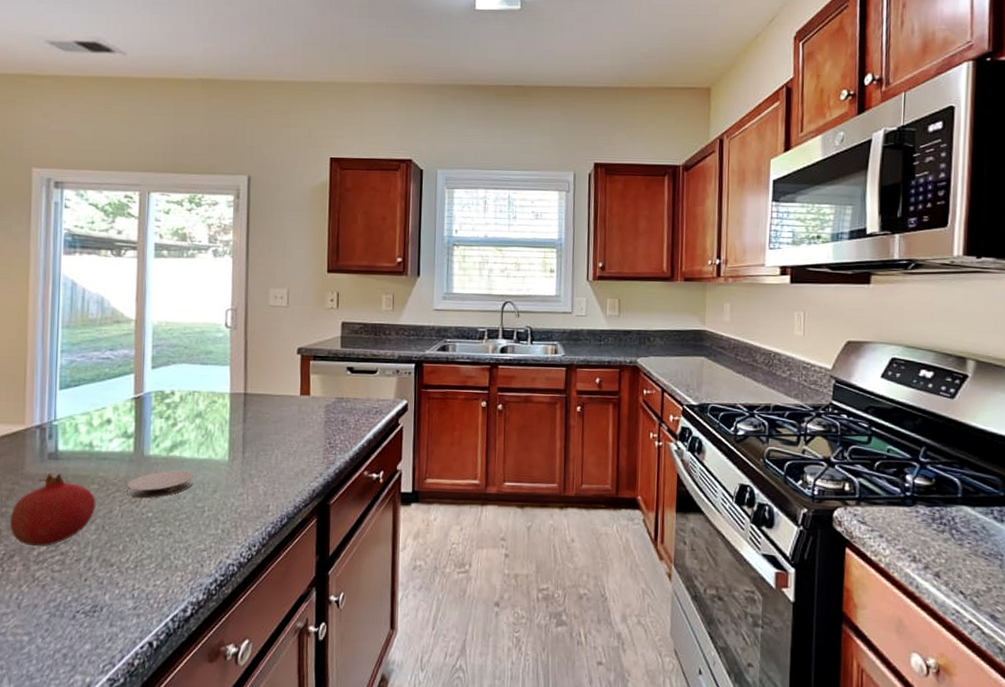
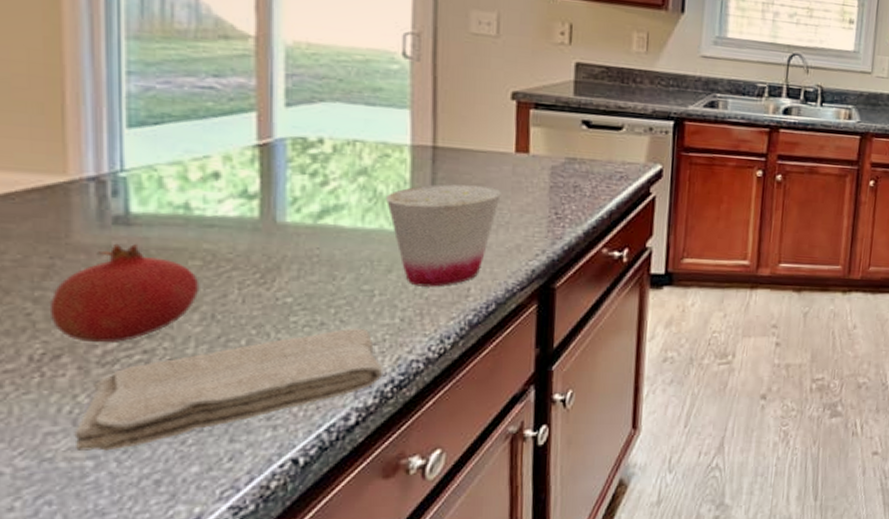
washcloth: none [18,537,210,629] -> present [74,328,383,451]
coaster: present [127,470,193,499] -> none [251,243,356,279]
cup: none [213,421,291,504] -> present [385,183,501,287]

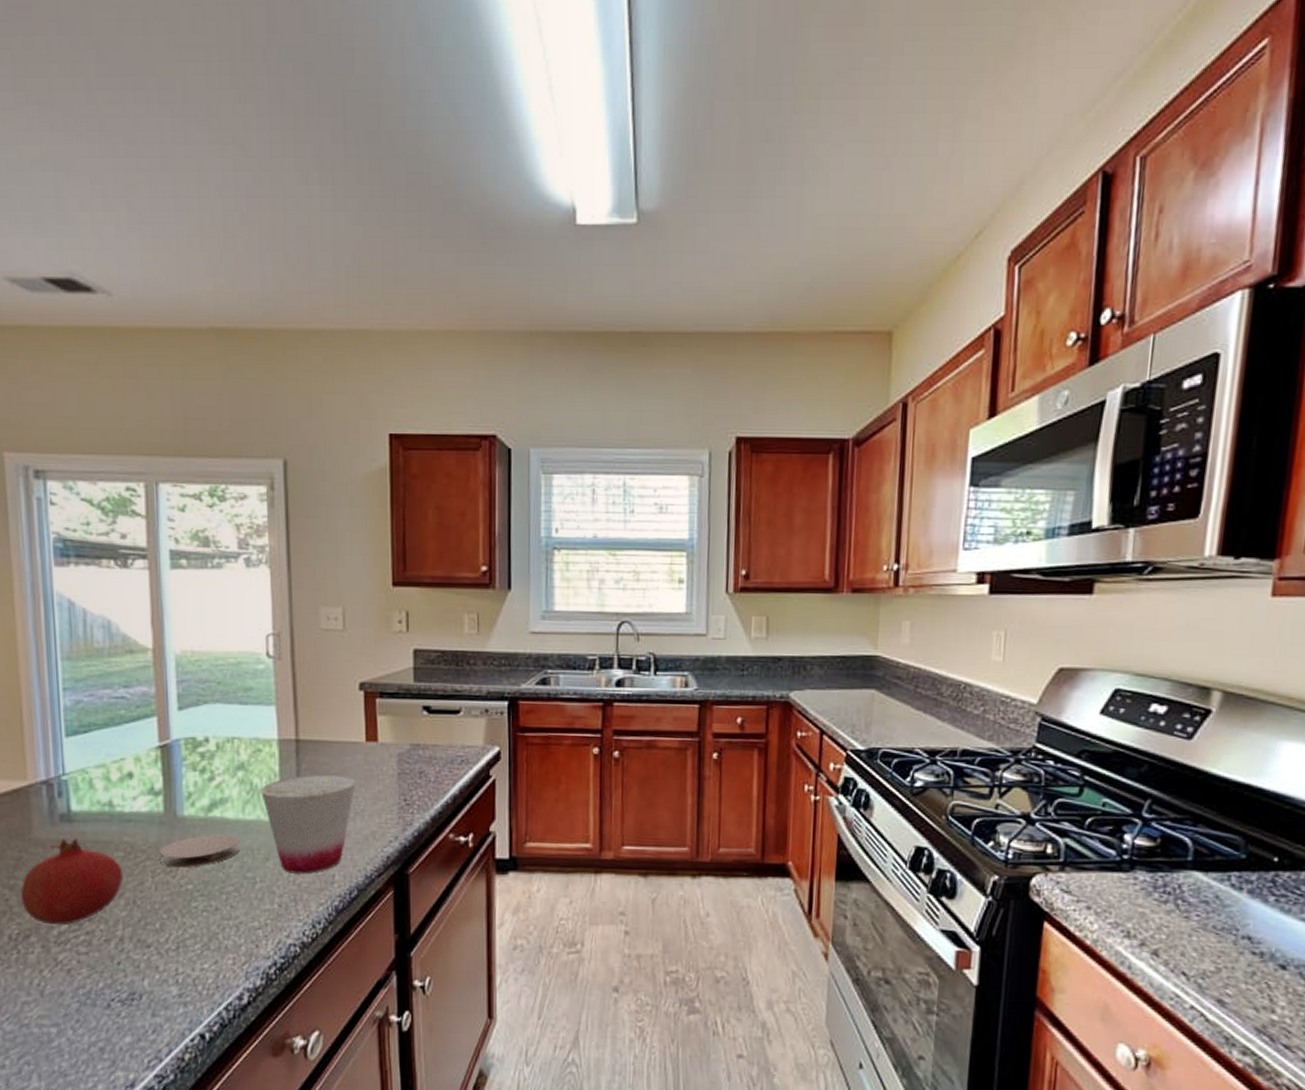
washcloth: present [74,328,383,451] -> none [42,913,268,1020]
coaster: none [251,243,356,279] -> present [160,834,240,868]

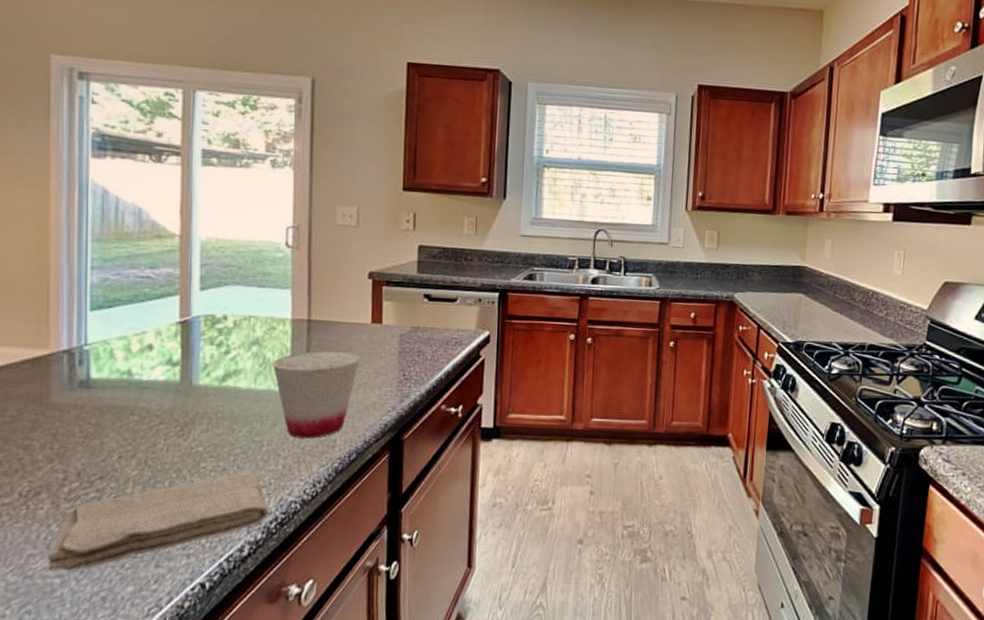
fruit: present [20,837,124,925] -> none [34,402,137,483]
washcloth: none [42,913,268,1020] -> present [47,473,269,571]
coaster: present [160,834,240,868] -> none [173,401,250,432]

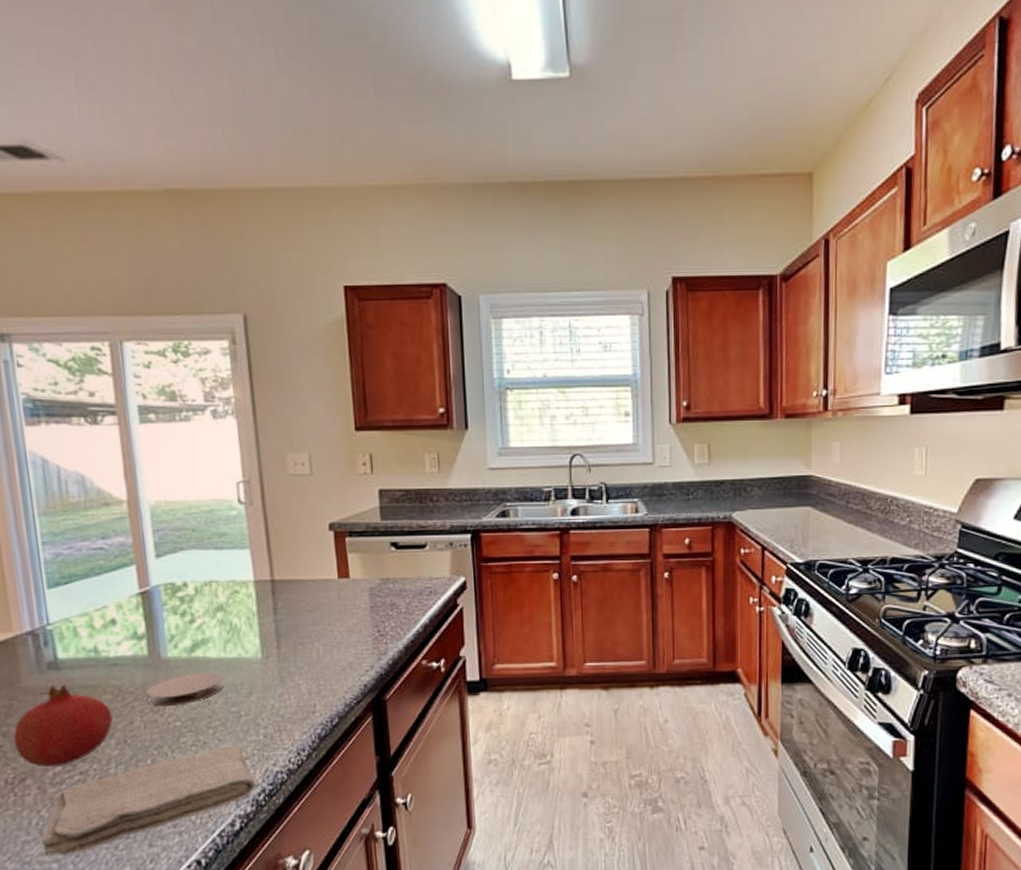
fruit: none [34,402,137,483] -> present [13,683,113,767]
coaster: none [173,401,250,432] -> present [146,673,224,707]
cup: present [272,350,361,439] -> none [239,611,331,706]

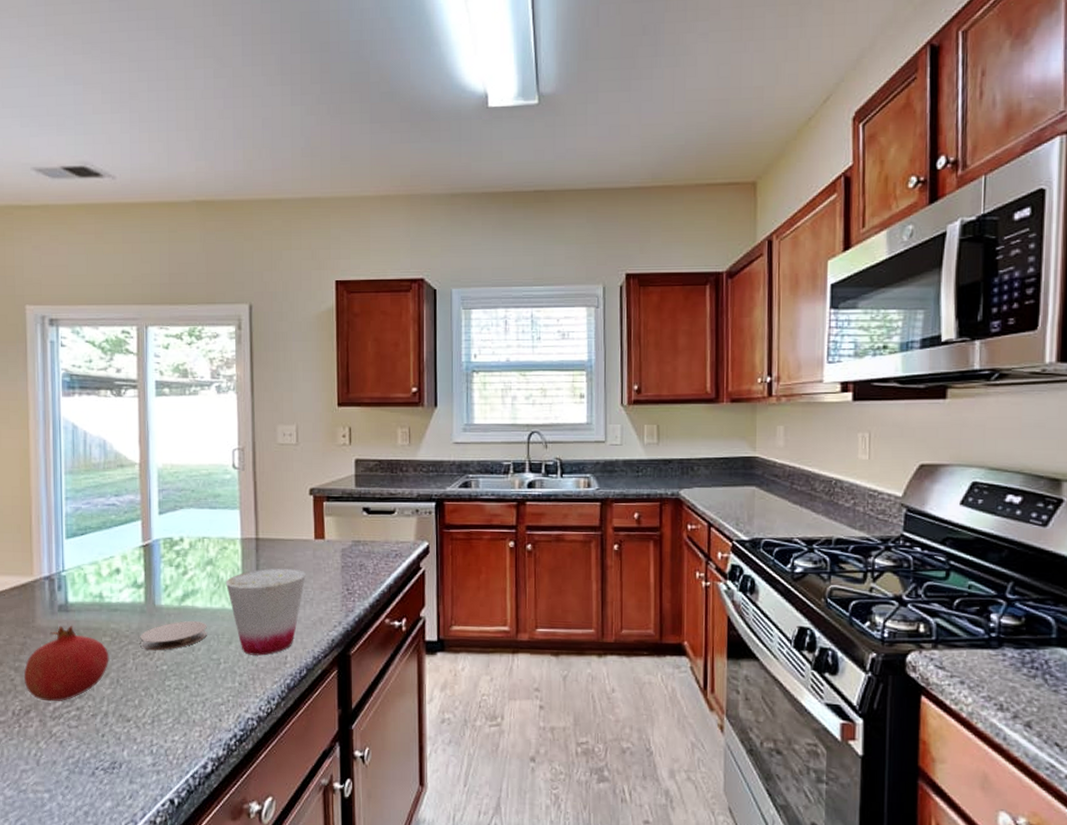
washcloth: present [41,745,256,855] -> none [37,690,229,786]
cup: none [239,611,331,706] -> present [225,568,306,656]

